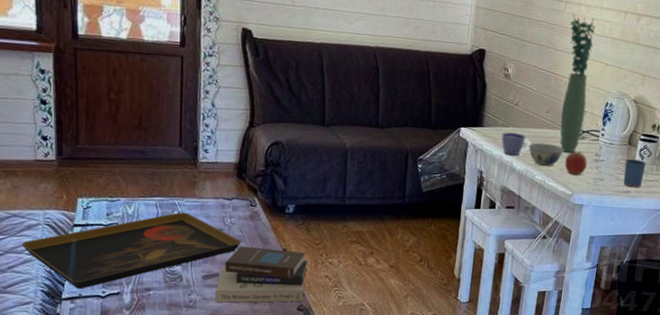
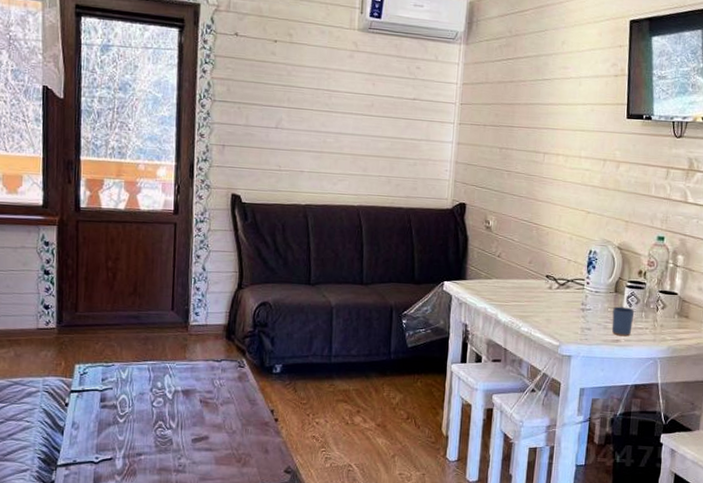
decorative tray: present [22,212,241,289] -> none [21,375,229,456]
books: present [214,246,308,303] -> none [203,407,296,467]
cup: present [501,132,532,156] -> none [485,284,516,308]
bowl: present [527,142,565,166] -> none [512,293,549,317]
vase: present [559,14,595,153] -> none [543,164,574,303]
fruit: present [565,151,587,175] -> none [550,301,573,325]

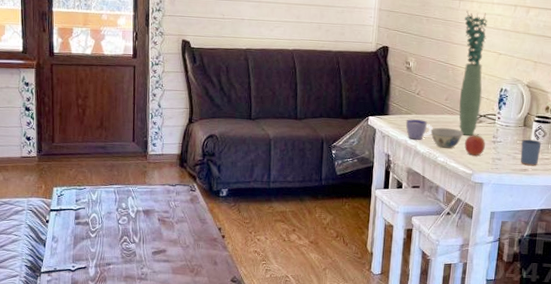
cup: none [485,284,516,308] -> present [405,118,433,140]
bowl: none [512,293,549,317] -> present [430,127,464,148]
vase: none [543,164,574,303] -> present [458,10,487,136]
fruit: none [550,301,573,325] -> present [464,134,485,155]

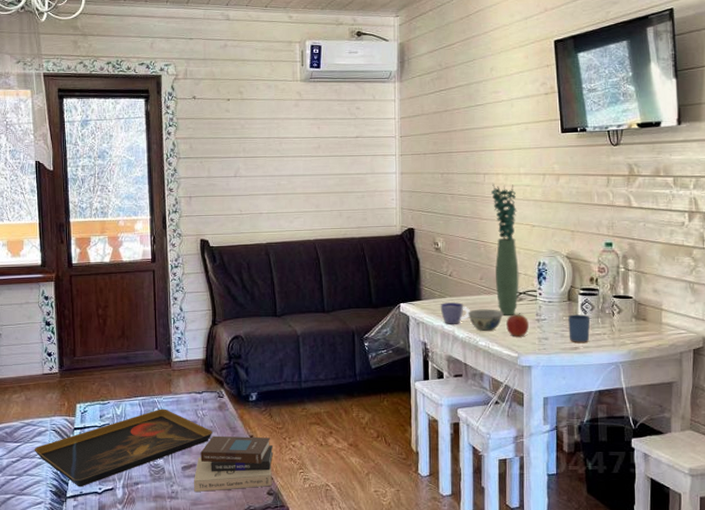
decorative tray: none [10,197,183,264] -> present [34,409,212,487]
books: none [162,225,240,276] -> present [193,435,274,492]

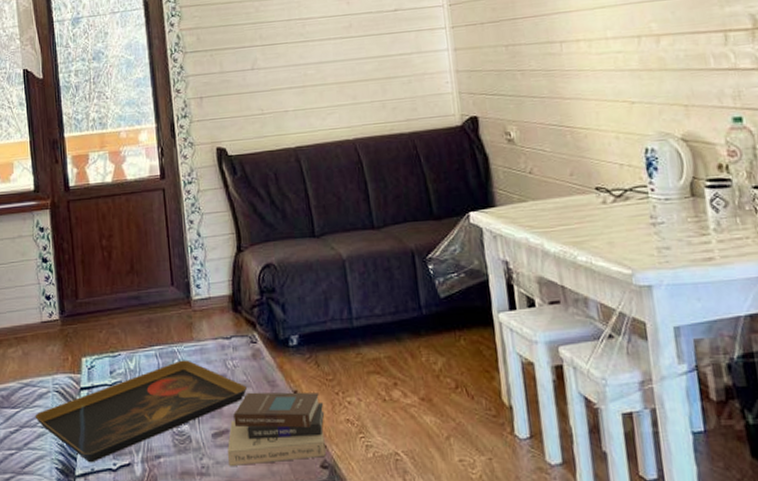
cup: present [440,301,470,324] -> none [521,206,561,236]
bowl: present [467,309,504,331] -> none [557,213,607,242]
vase: present [491,184,519,316] -> none [572,52,624,221]
fruit: present [506,313,529,336] -> none [611,216,643,247]
mug: present [568,314,591,343] -> none [694,213,727,252]

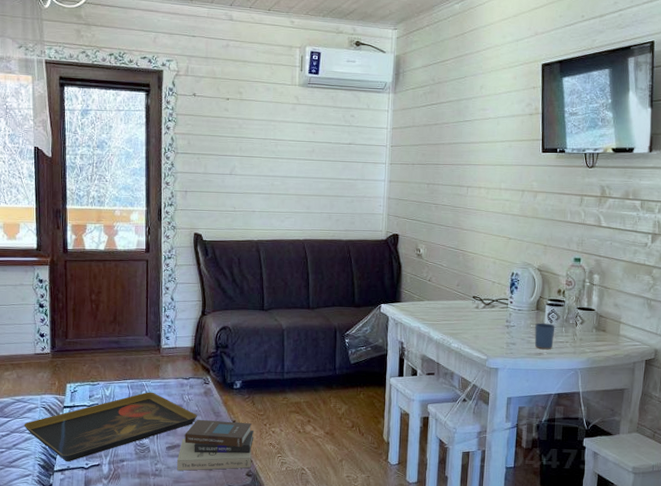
mug: none [694,213,727,252] -> present [534,323,555,350]

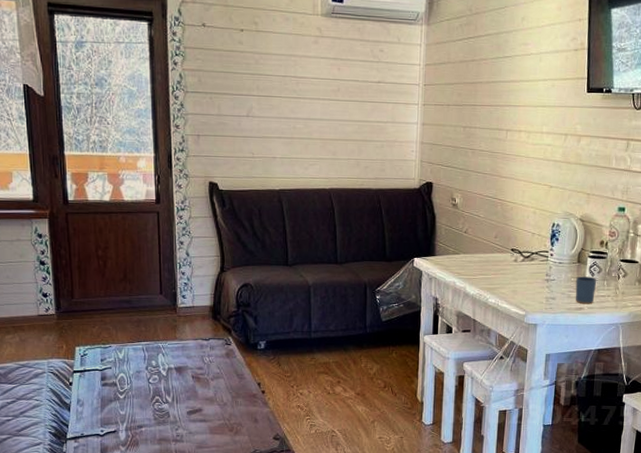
decorative tray: present [24,392,197,462] -> none [30,354,219,429]
books: present [176,419,255,471] -> none [199,382,281,436]

